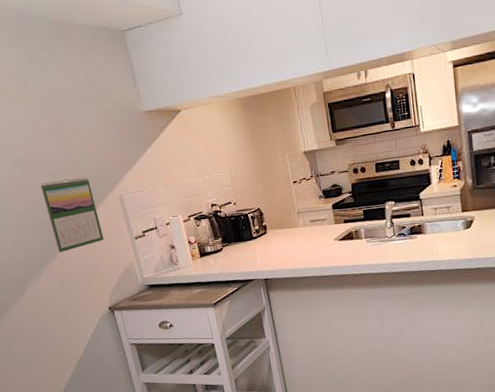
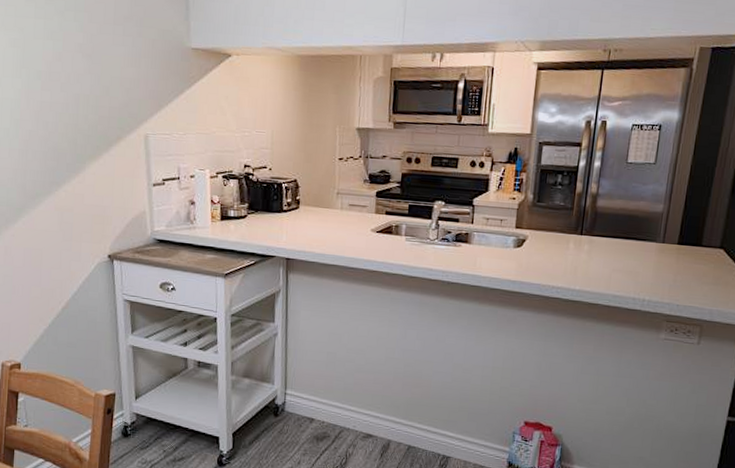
calendar: present [40,177,104,252] -> none [59,103,119,184]

